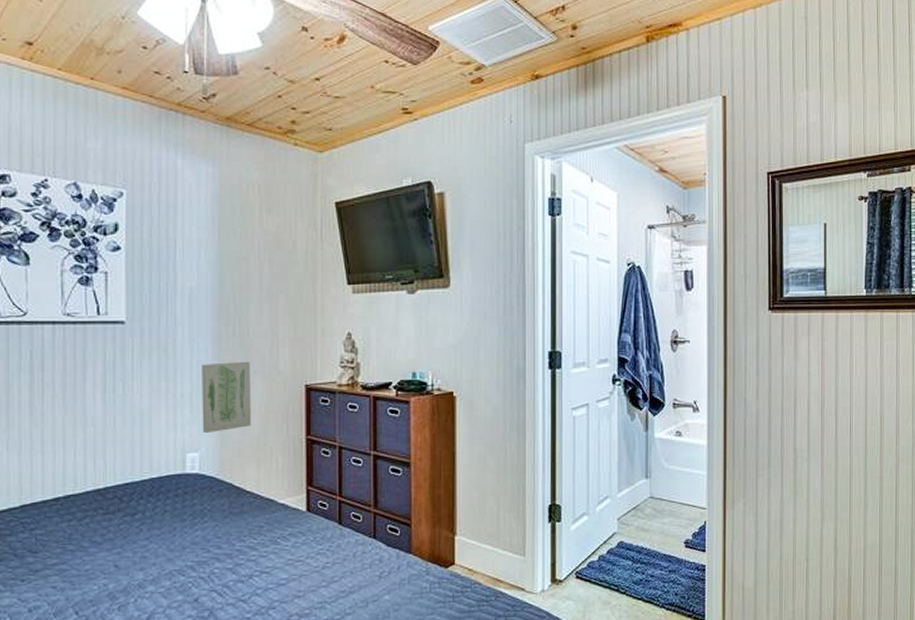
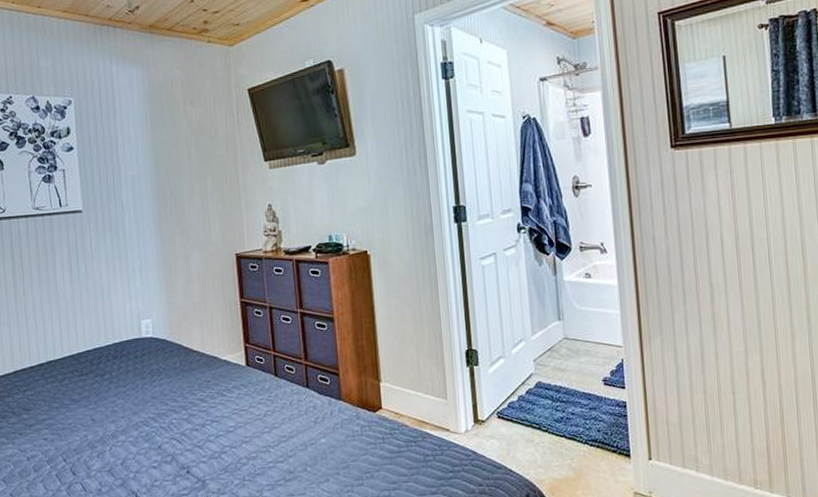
wall art: present [202,361,252,434] -> none [147,236,193,302]

